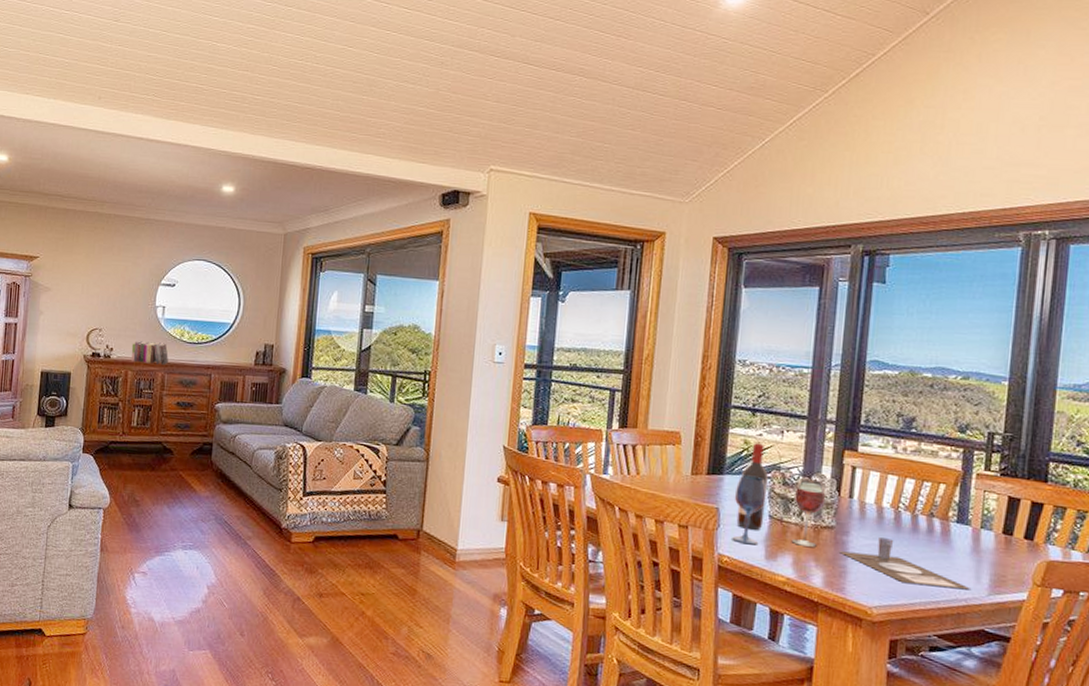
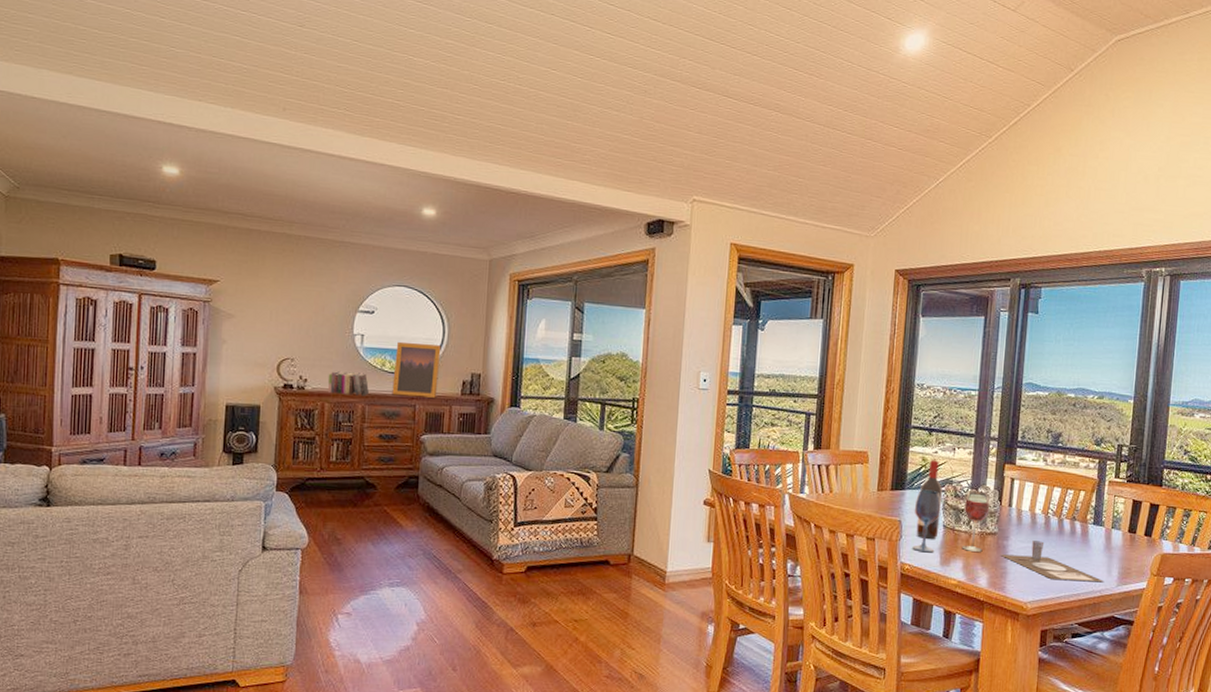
picture frame: none [189,313,237,369] -> present [392,341,441,399]

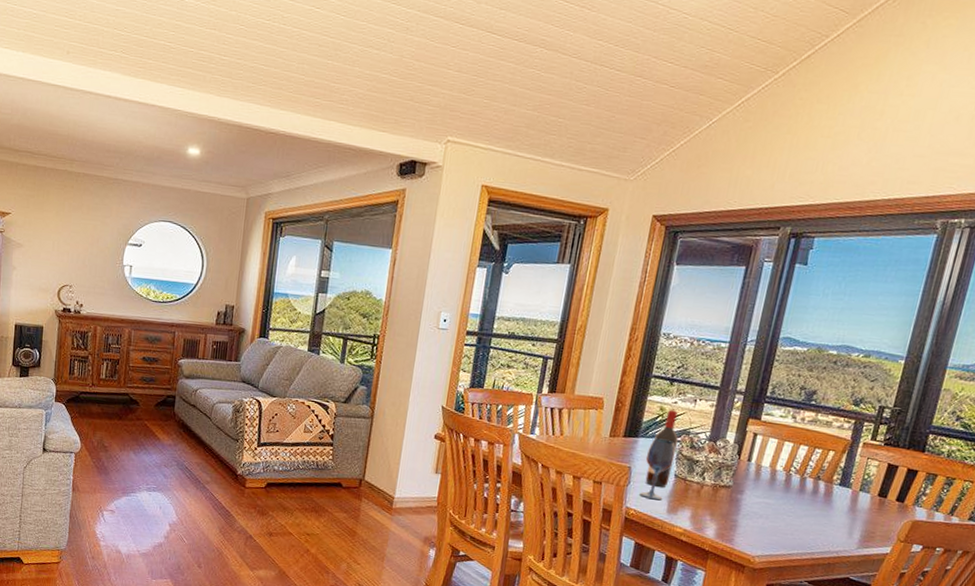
books: present [327,370,370,396] -> none [100,297,136,322]
picture frame: present [392,341,441,399] -> none [155,273,200,327]
wineglass: present [962,491,990,552] -> none [692,443,728,504]
place setting: present [1000,541,1103,581] -> none [732,496,843,543]

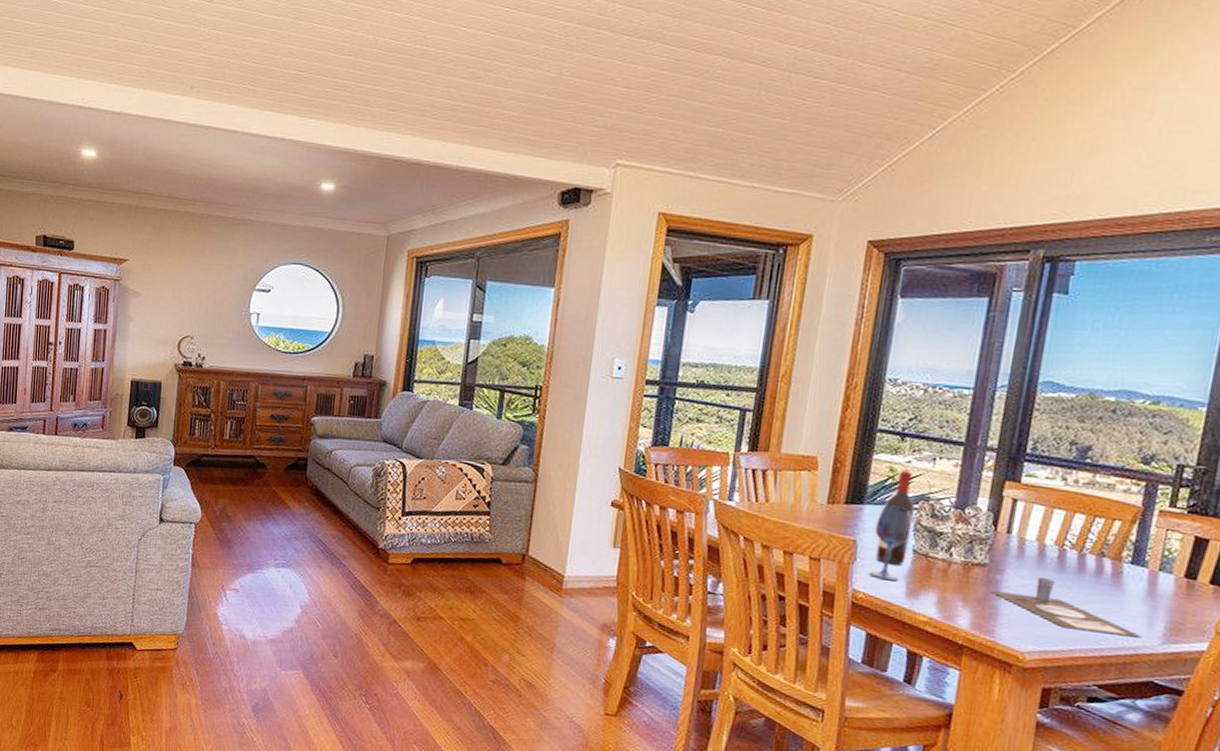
place setting: none [732,496,843,543] -> present [990,577,1141,637]

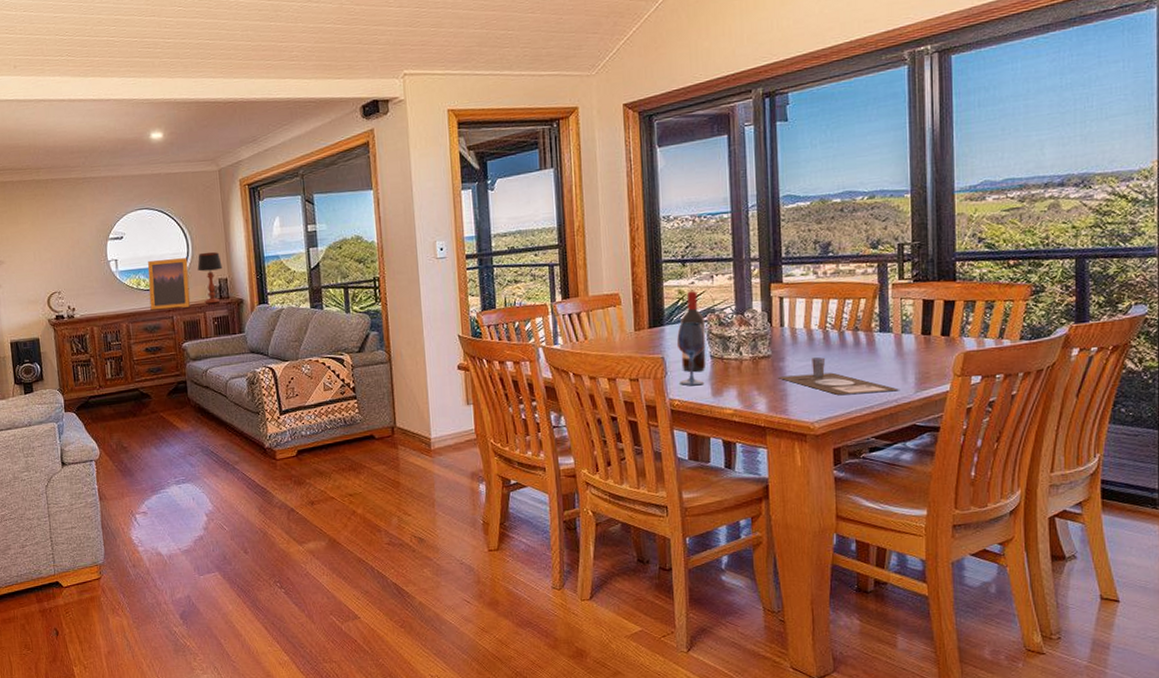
picture frame: none [284,320,335,381] -> present [147,258,191,311]
table lamp: none [343,323,371,382] -> present [197,252,222,305]

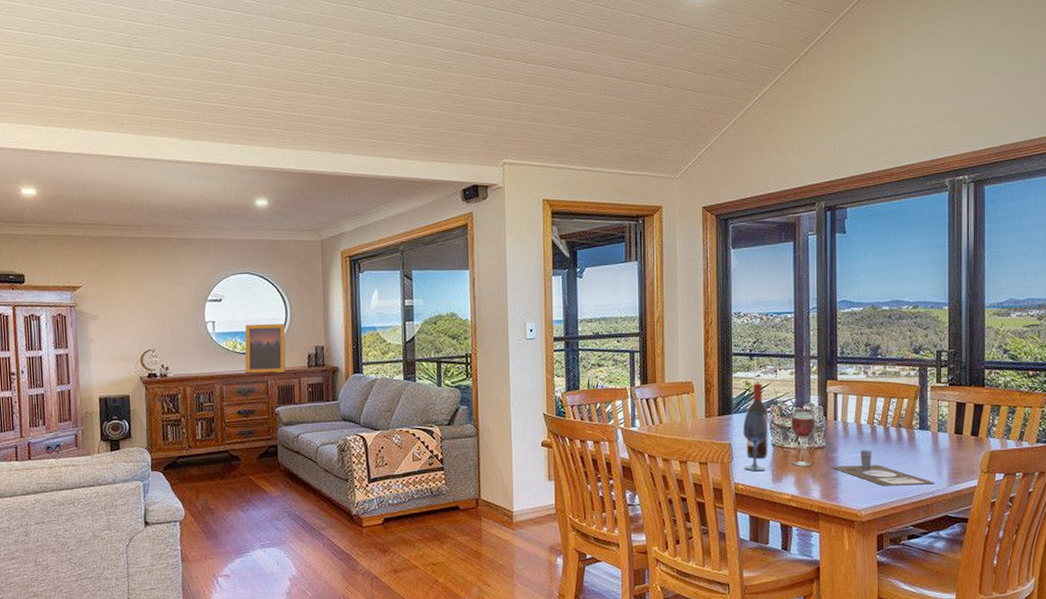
table lamp: present [197,252,222,305] -> none [294,319,320,372]
wineglass: none [731,315,760,378] -> present [791,408,816,466]

